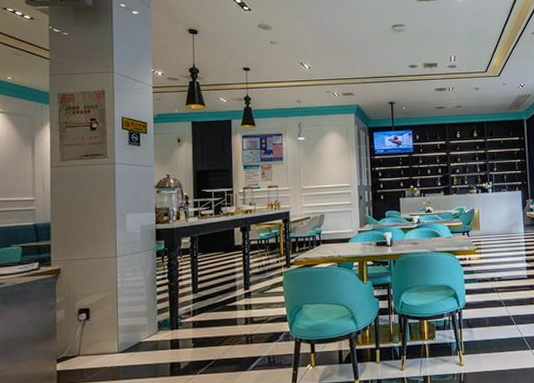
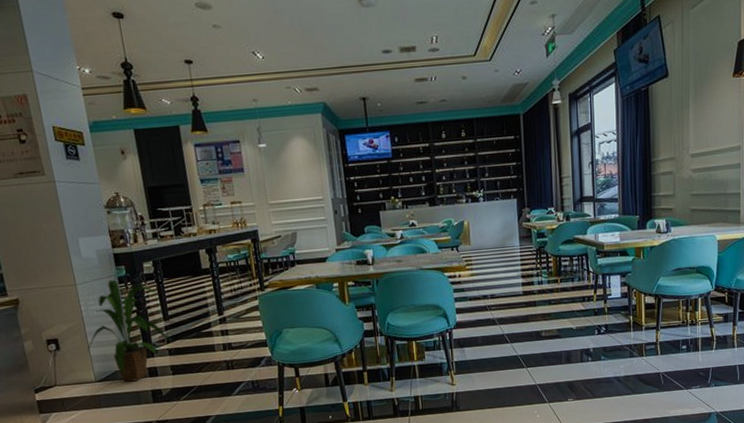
house plant: none [116,254,197,354] -> present [87,280,172,382]

